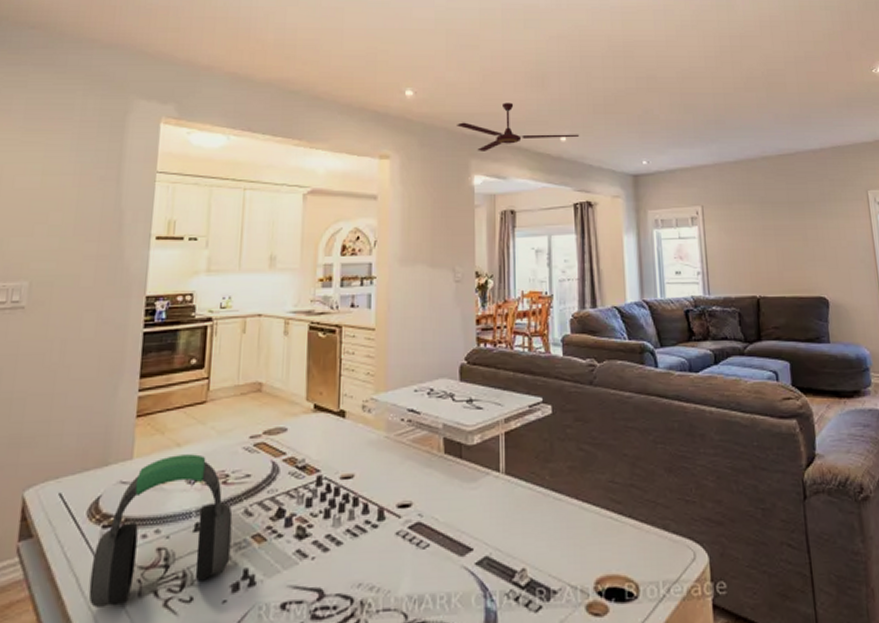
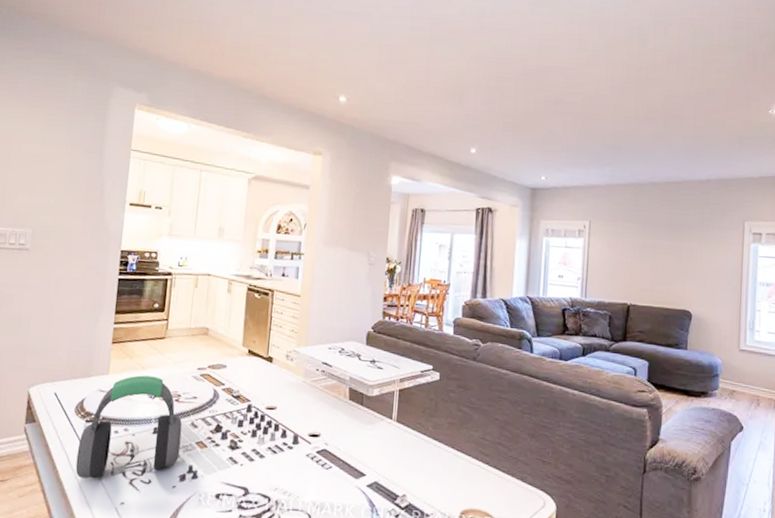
ceiling fan: present [457,102,580,151] -> none [381,114,488,156]

